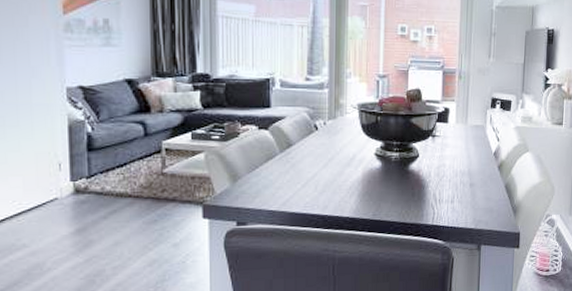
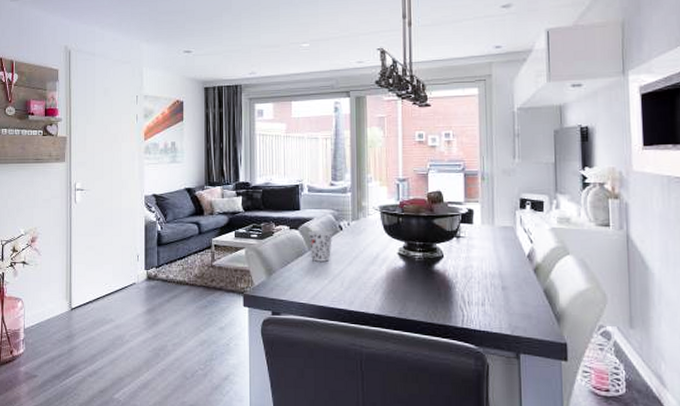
cup: none [280,130,307,165] -> present [308,230,332,262]

